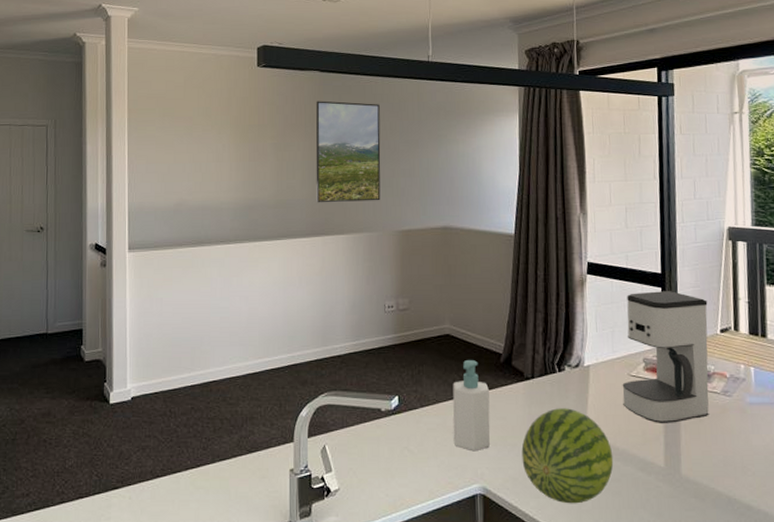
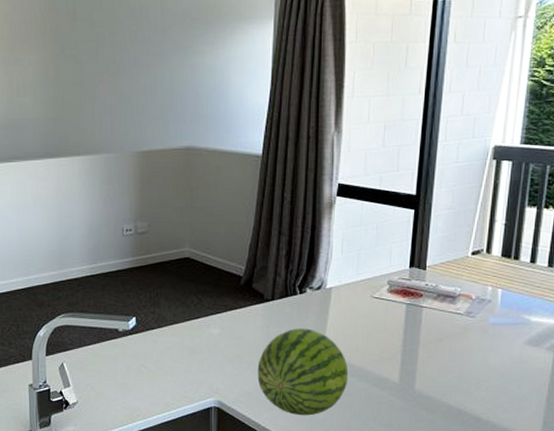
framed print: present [315,101,381,203] -> none [48,7,119,123]
soap bottle: present [453,359,491,452] -> none [190,282,228,369]
coffee maker: present [622,291,709,423] -> none [363,213,462,342]

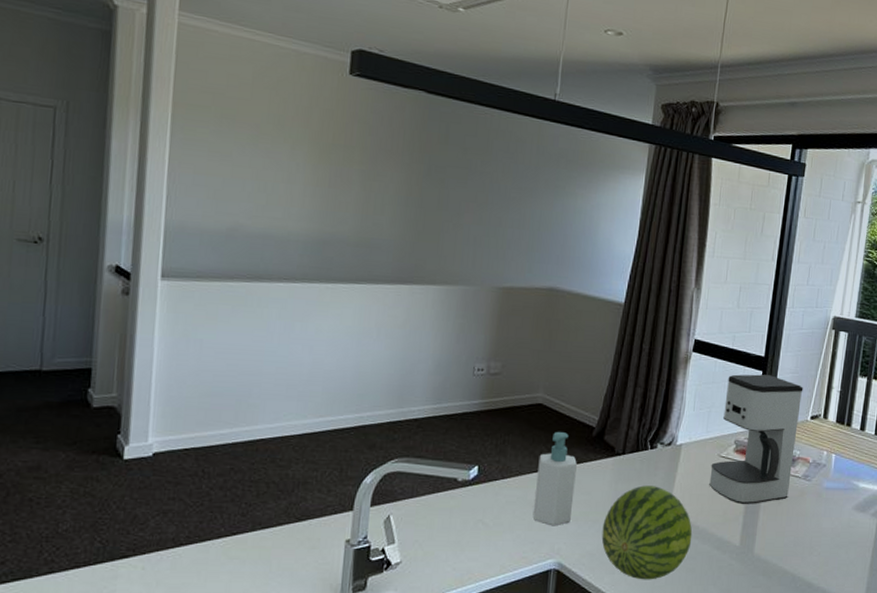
soap bottle: none [190,282,228,369] -> present [533,431,577,526]
coffee maker: none [363,213,462,342] -> present [709,374,803,504]

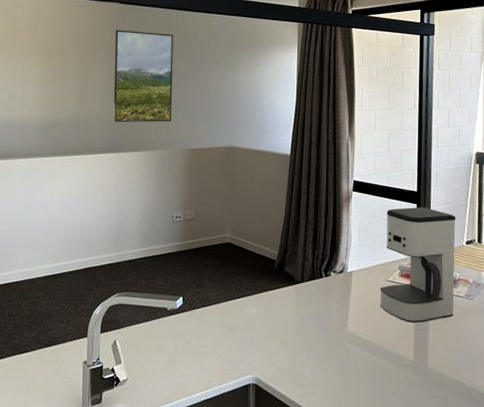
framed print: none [407,126,493,252] -> present [113,30,173,123]
soap bottle: present [533,431,577,526] -> none [230,265,264,346]
fruit: present [601,485,693,580] -> none [290,309,370,392]

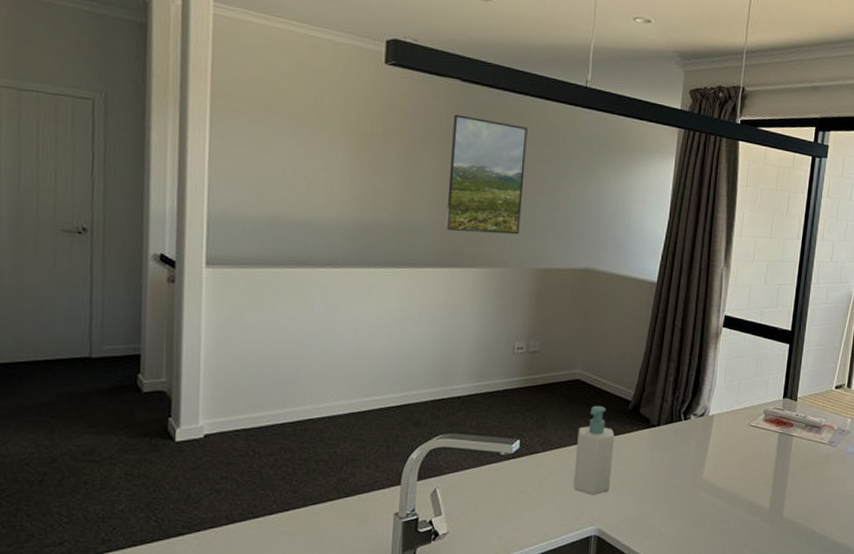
soap bottle: none [230,265,264,346] -> present [573,405,614,495]
coffee maker: present [380,207,456,322] -> none [740,347,828,470]

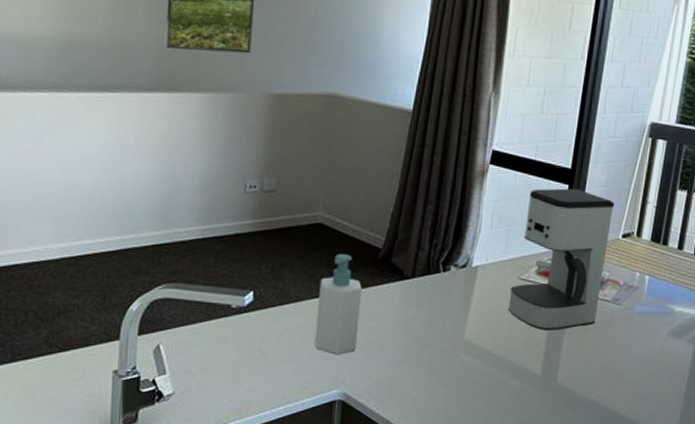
coffee maker: none [740,347,828,470] -> present [508,188,615,330]

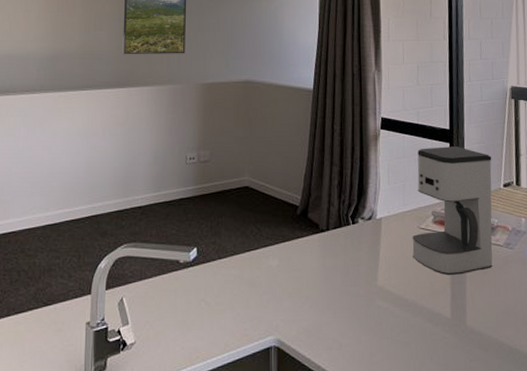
soap bottle: present [314,253,362,355] -> none [249,211,286,304]

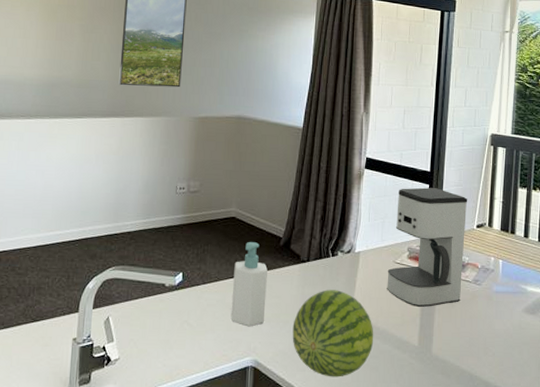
soap bottle: none [249,211,286,304] -> present [231,241,268,327]
fruit: none [315,260,403,356] -> present [292,290,374,377]

